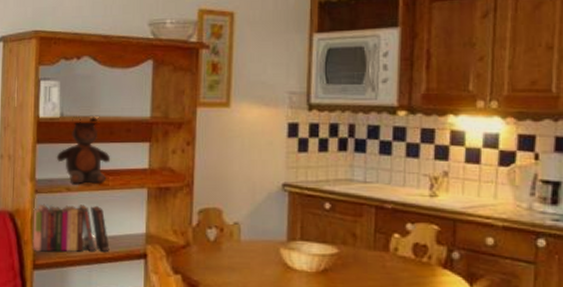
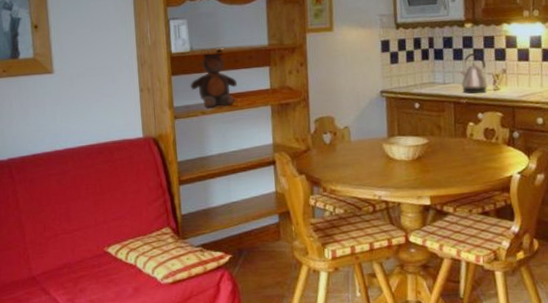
books: present [32,204,110,253] -> none [174,125,244,169]
kettle: none [387,148,423,199] -> present [461,53,488,94]

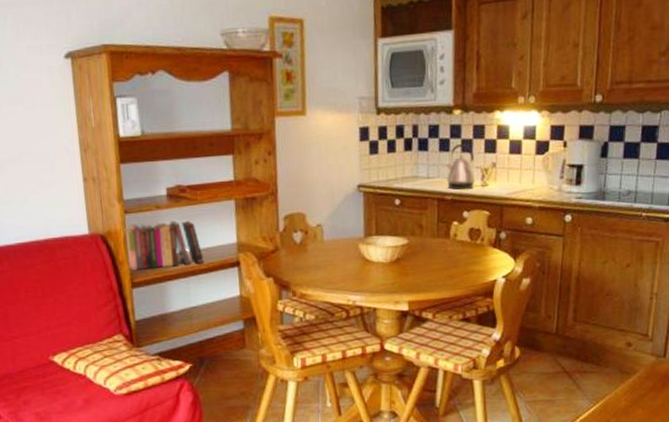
books: none [174,125,244,169] -> present [125,221,204,271]
teddy bear: present [190,48,238,108] -> none [142,132,197,201]

